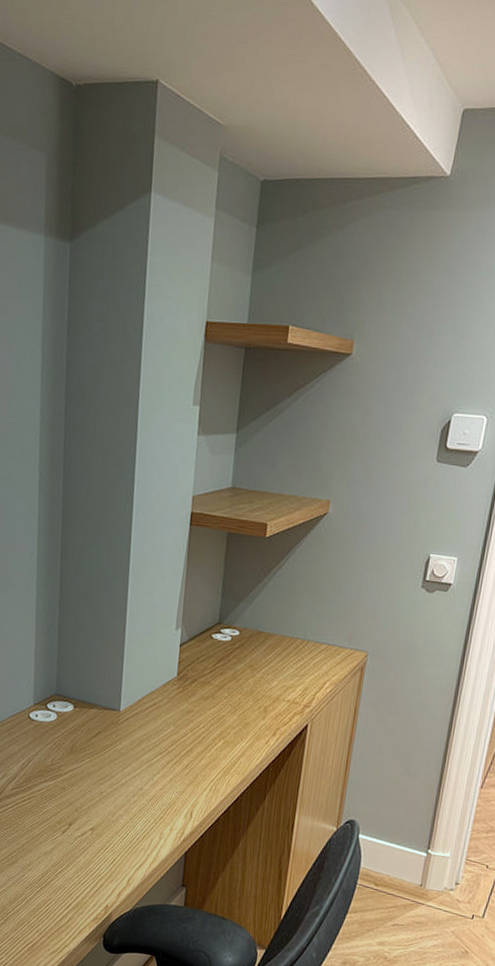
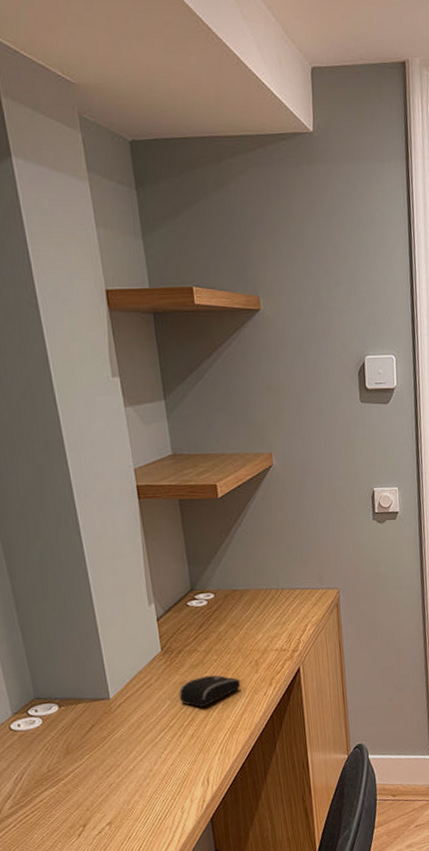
computer mouse: none [183,710,246,741] -> present [178,675,241,707]

